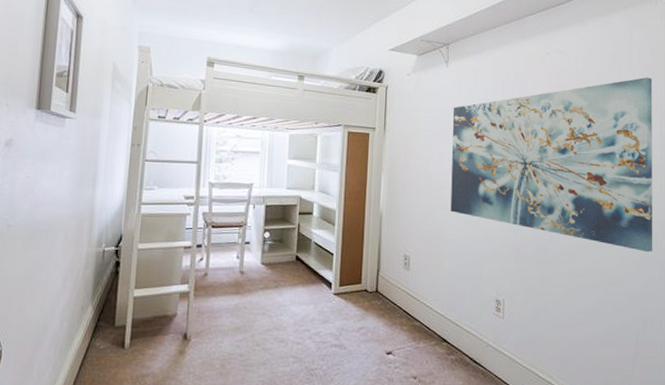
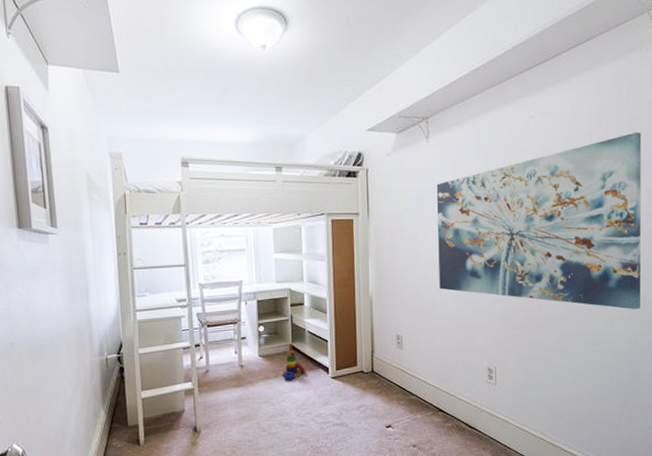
stacking toy: none [283,253,308,293] -> present [282,343,306,381]

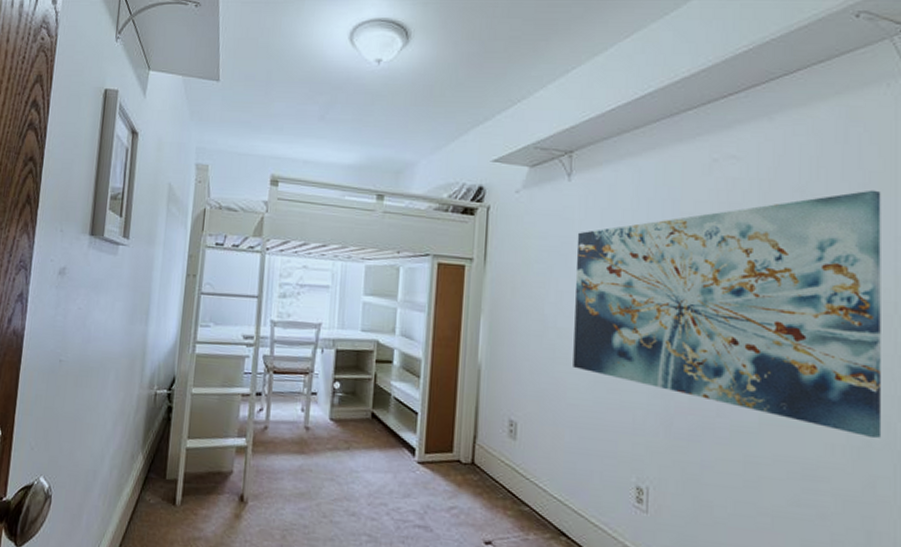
stacking toy: present [282,343,306,381] -> none [356,409,386,457]

